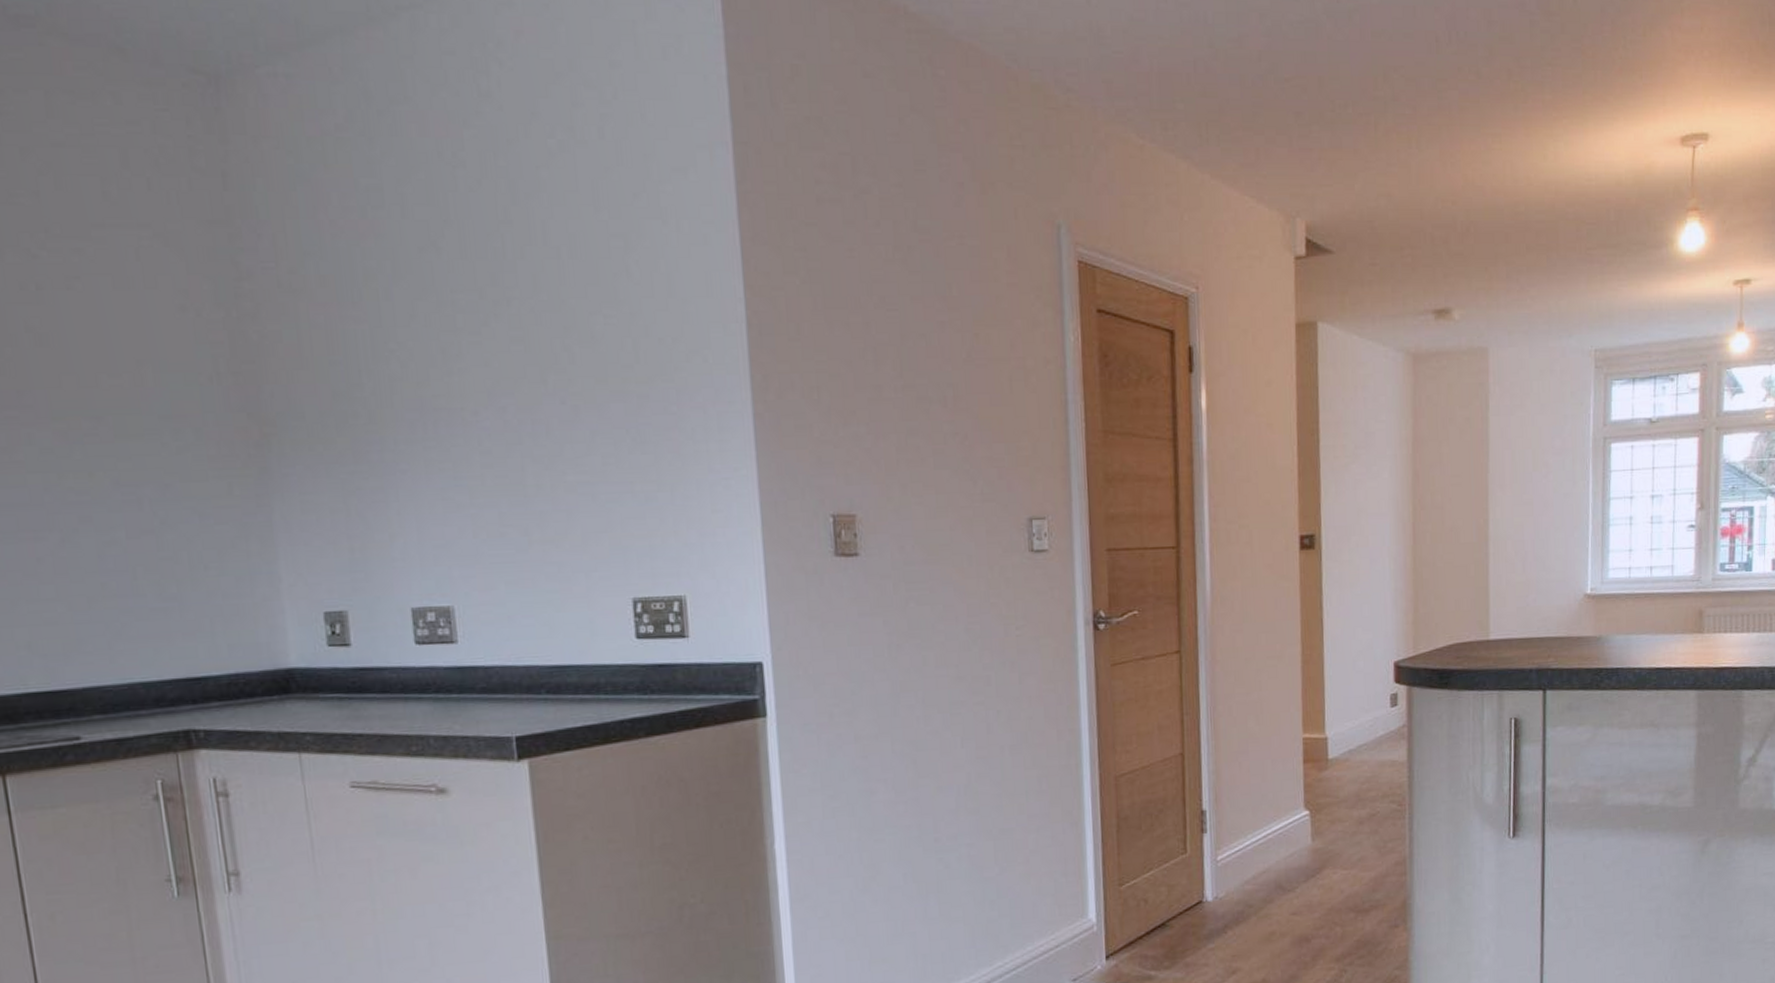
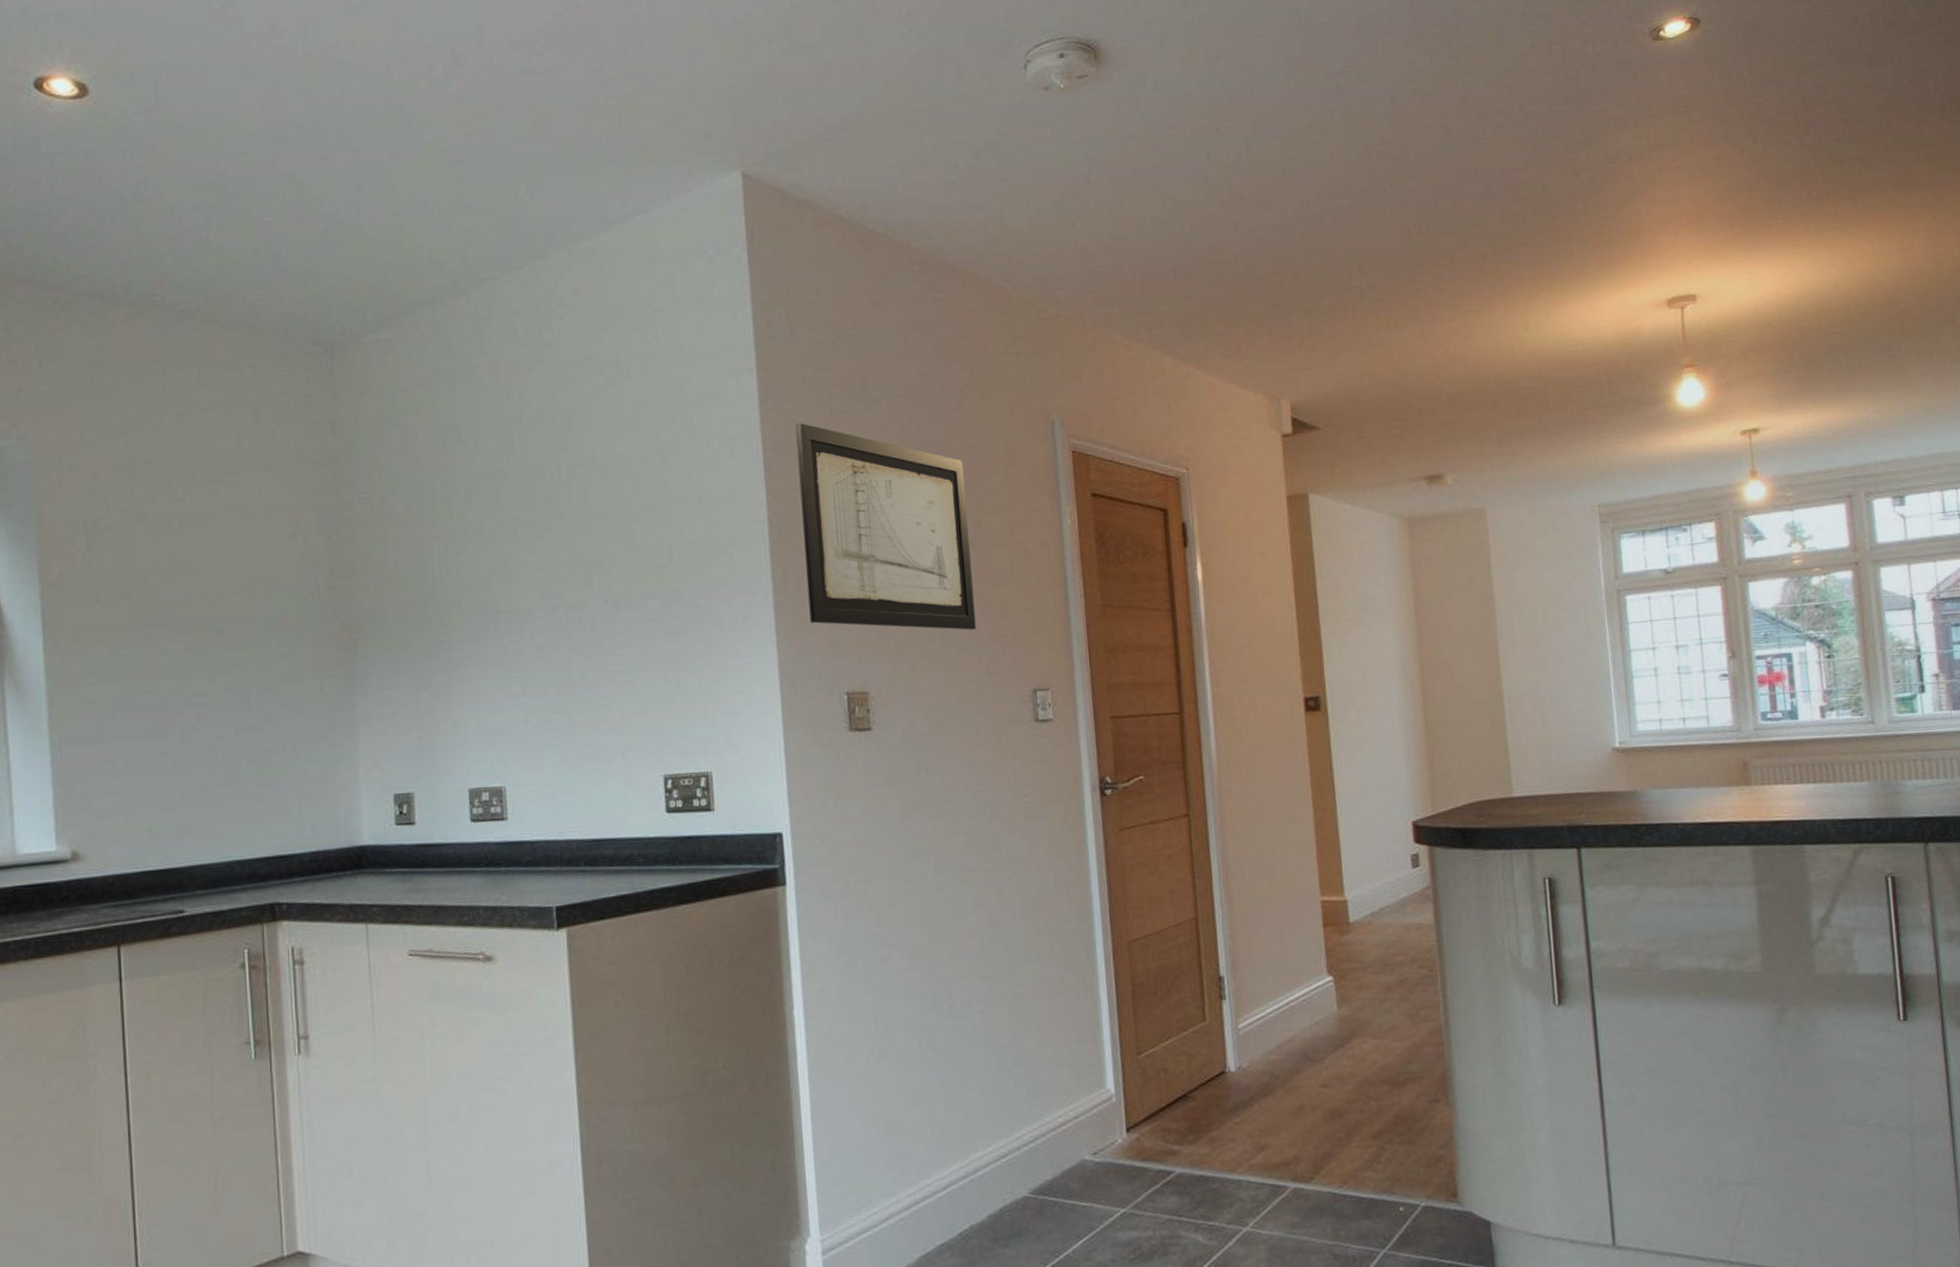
wall art: none [777,210,972,452] -> present [795,423,977,631]

